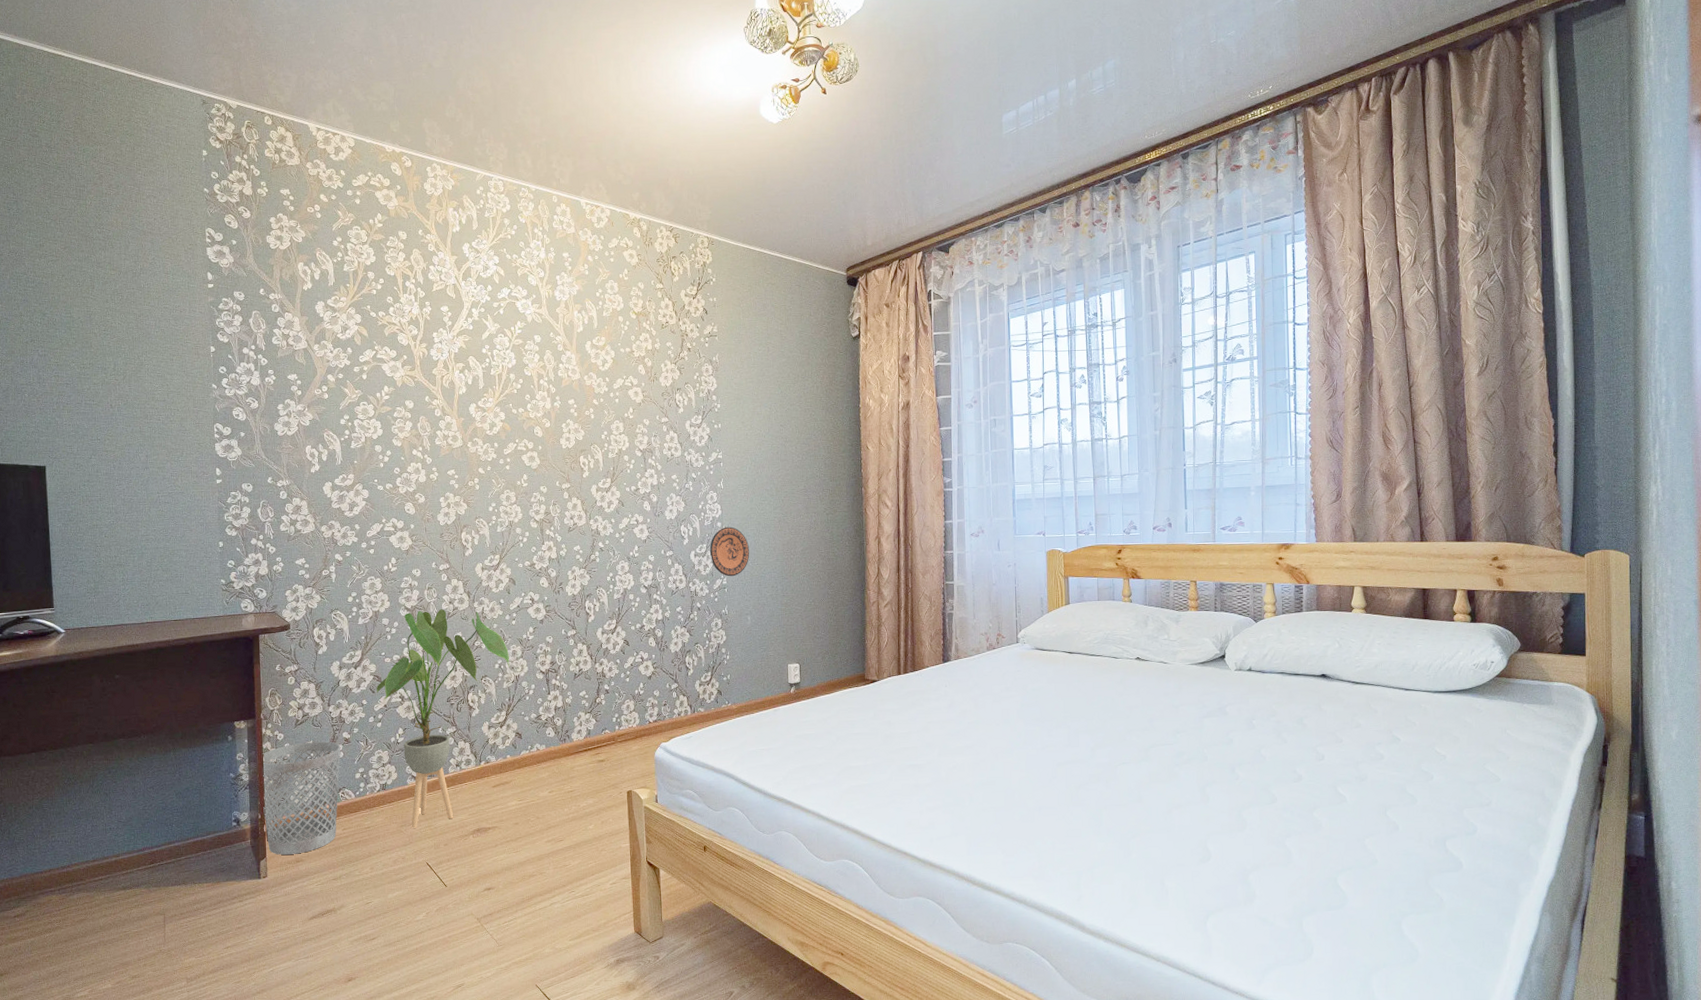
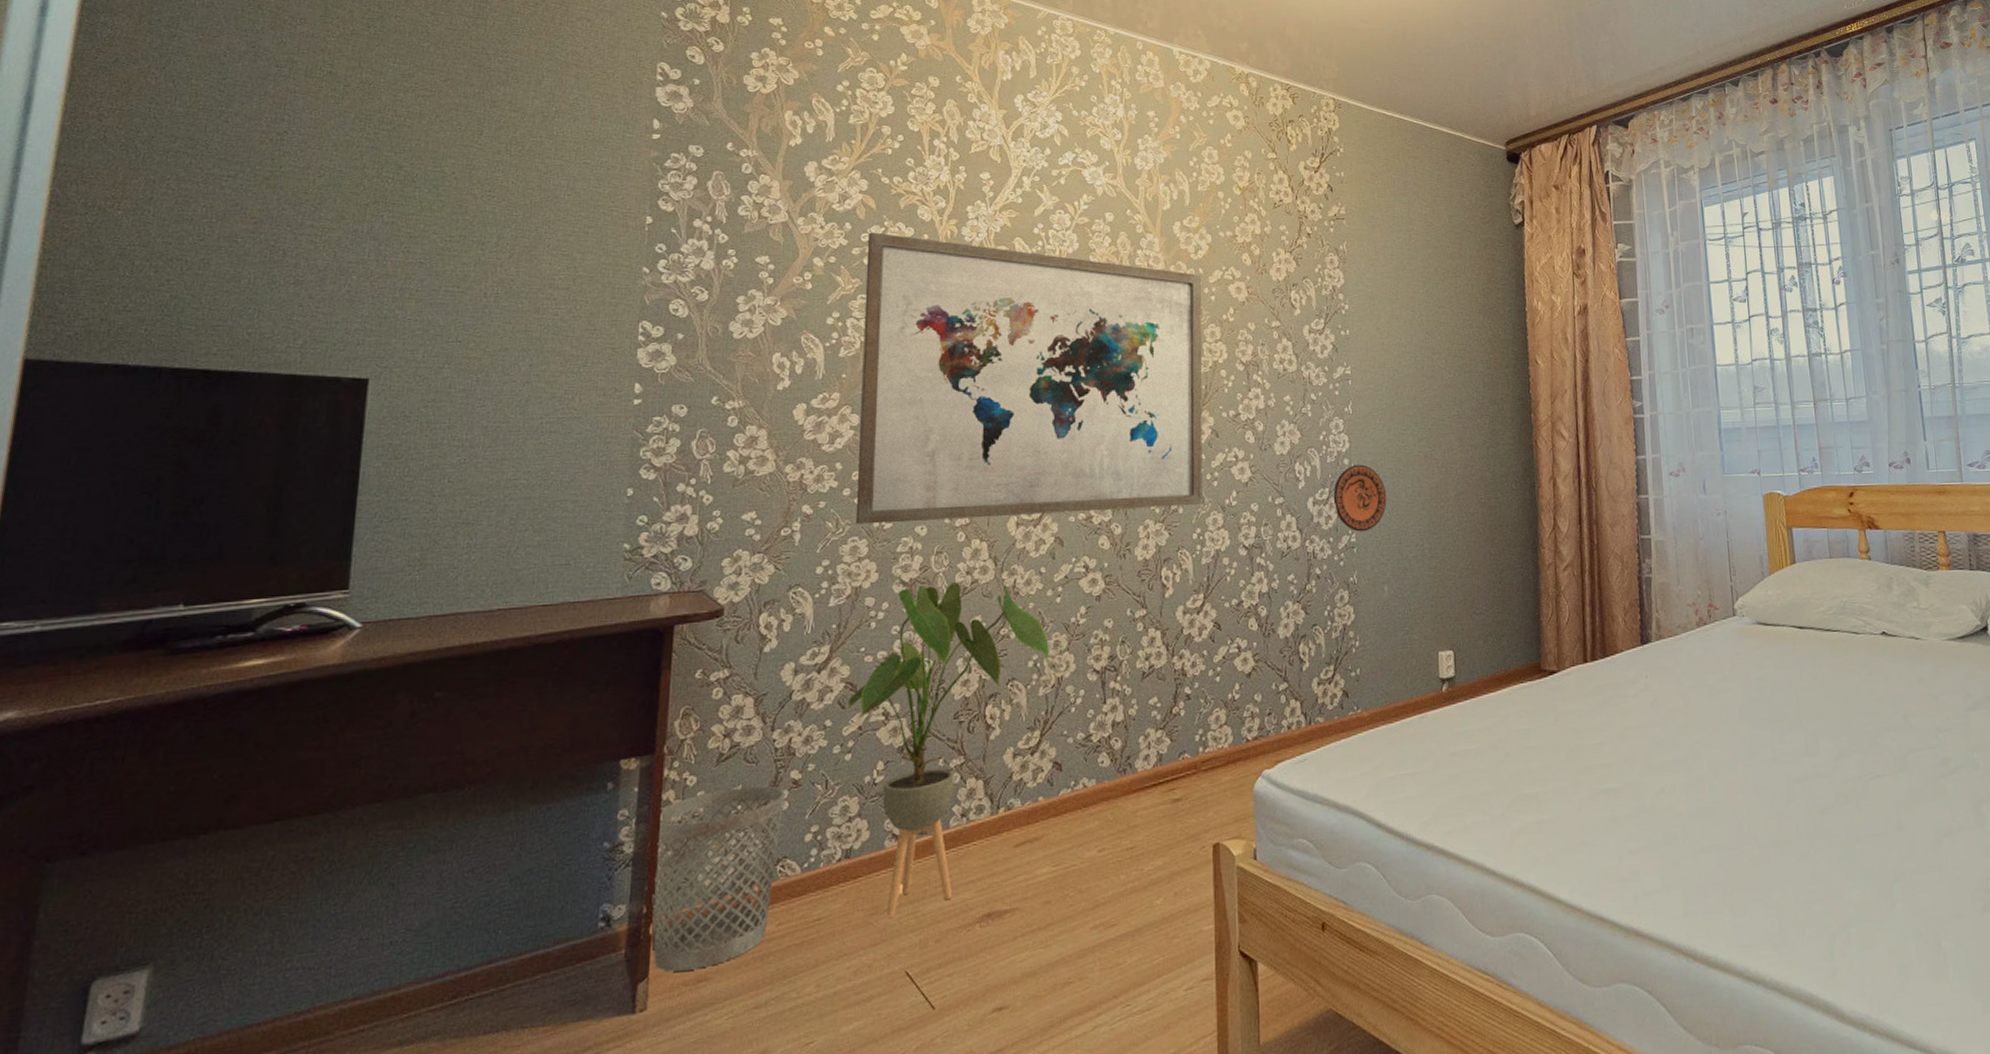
wall art: none [364,354,614,568] -> present [855,232,1203,525]

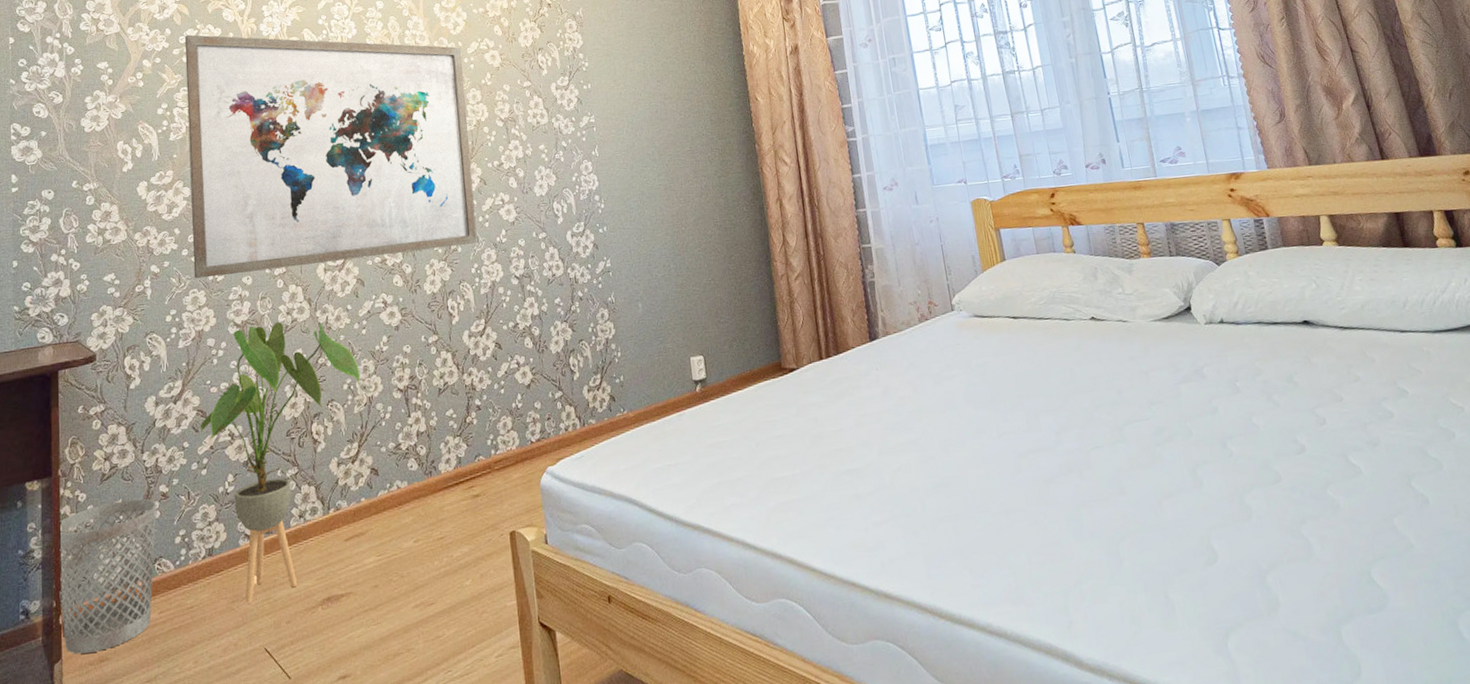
decorative plate: present [1333,464,1387,532] -> none [588,199,635,258]

